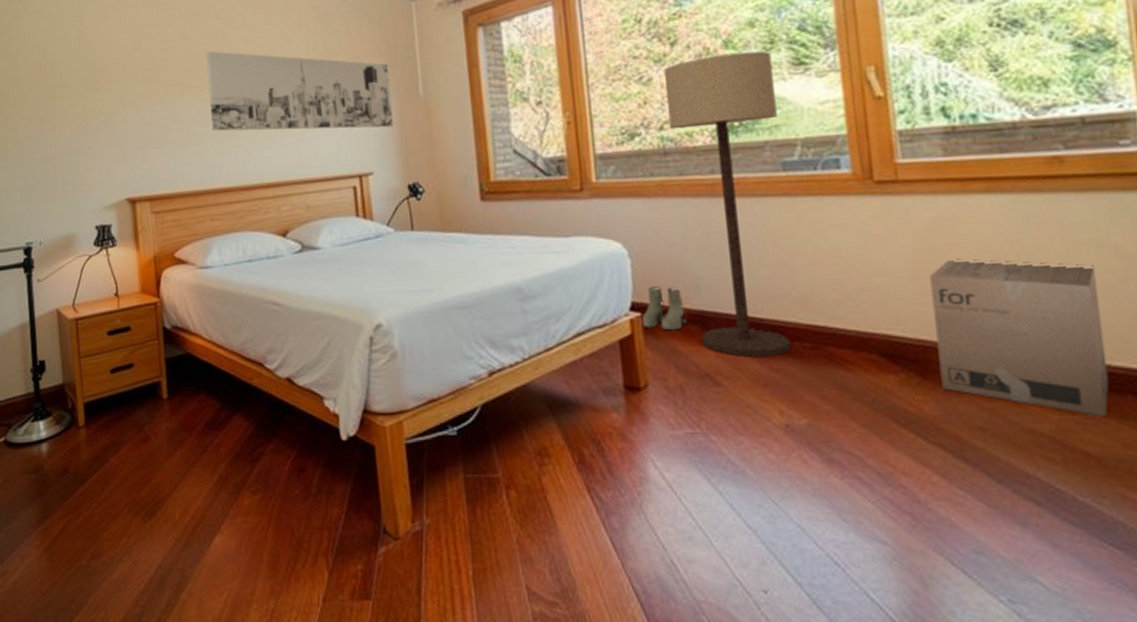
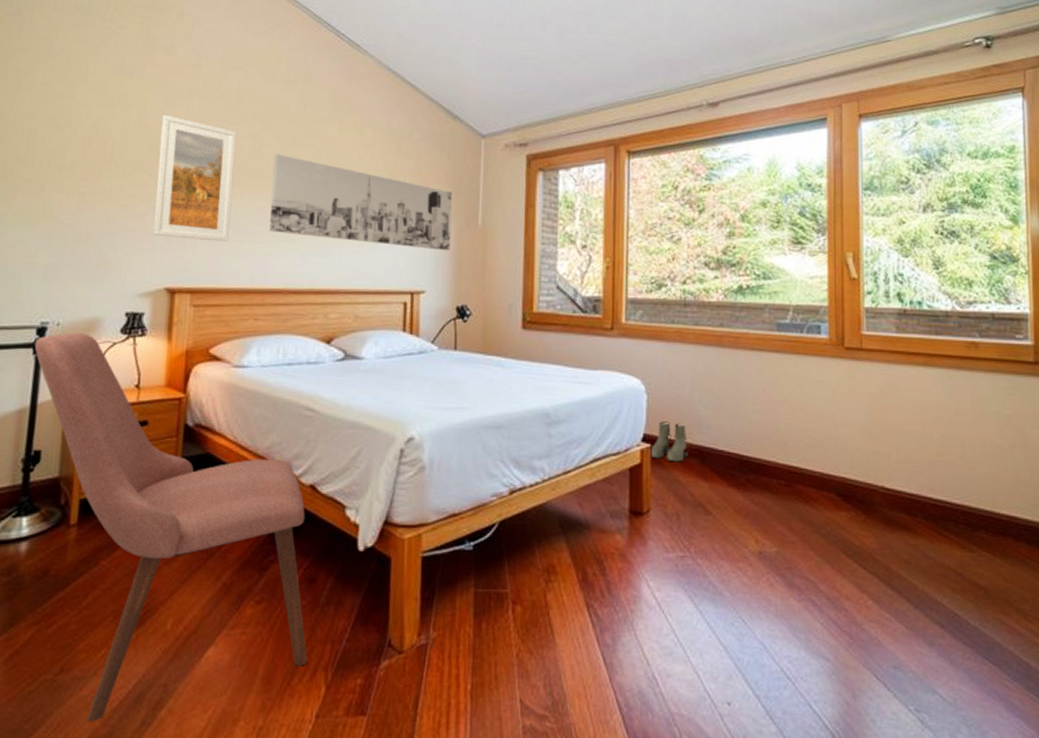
chair: none [24,249,308,603] -> present [34,333,308,722]
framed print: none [99,29,176,149] -> present [153,114,237,242]
floor lamp: present [663,51,791,358] -> none [691,226,777,491]
cardboard box: present [930,258,1110,418] -> none [879,417,997,556]

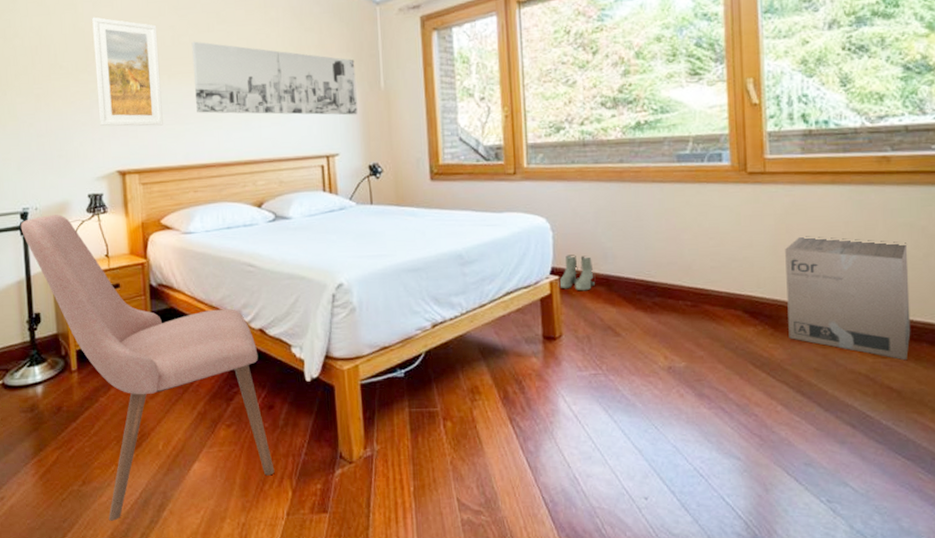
cardboard box: none [879,417,997,556] -> present [785,236,911,361]

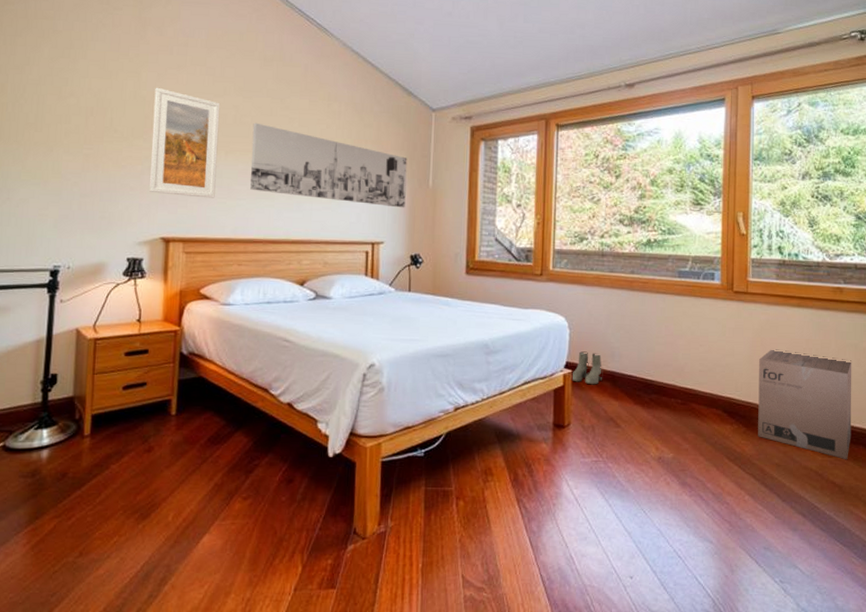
chair: present [20,215,275,521] -> none [48,275,287,595]

